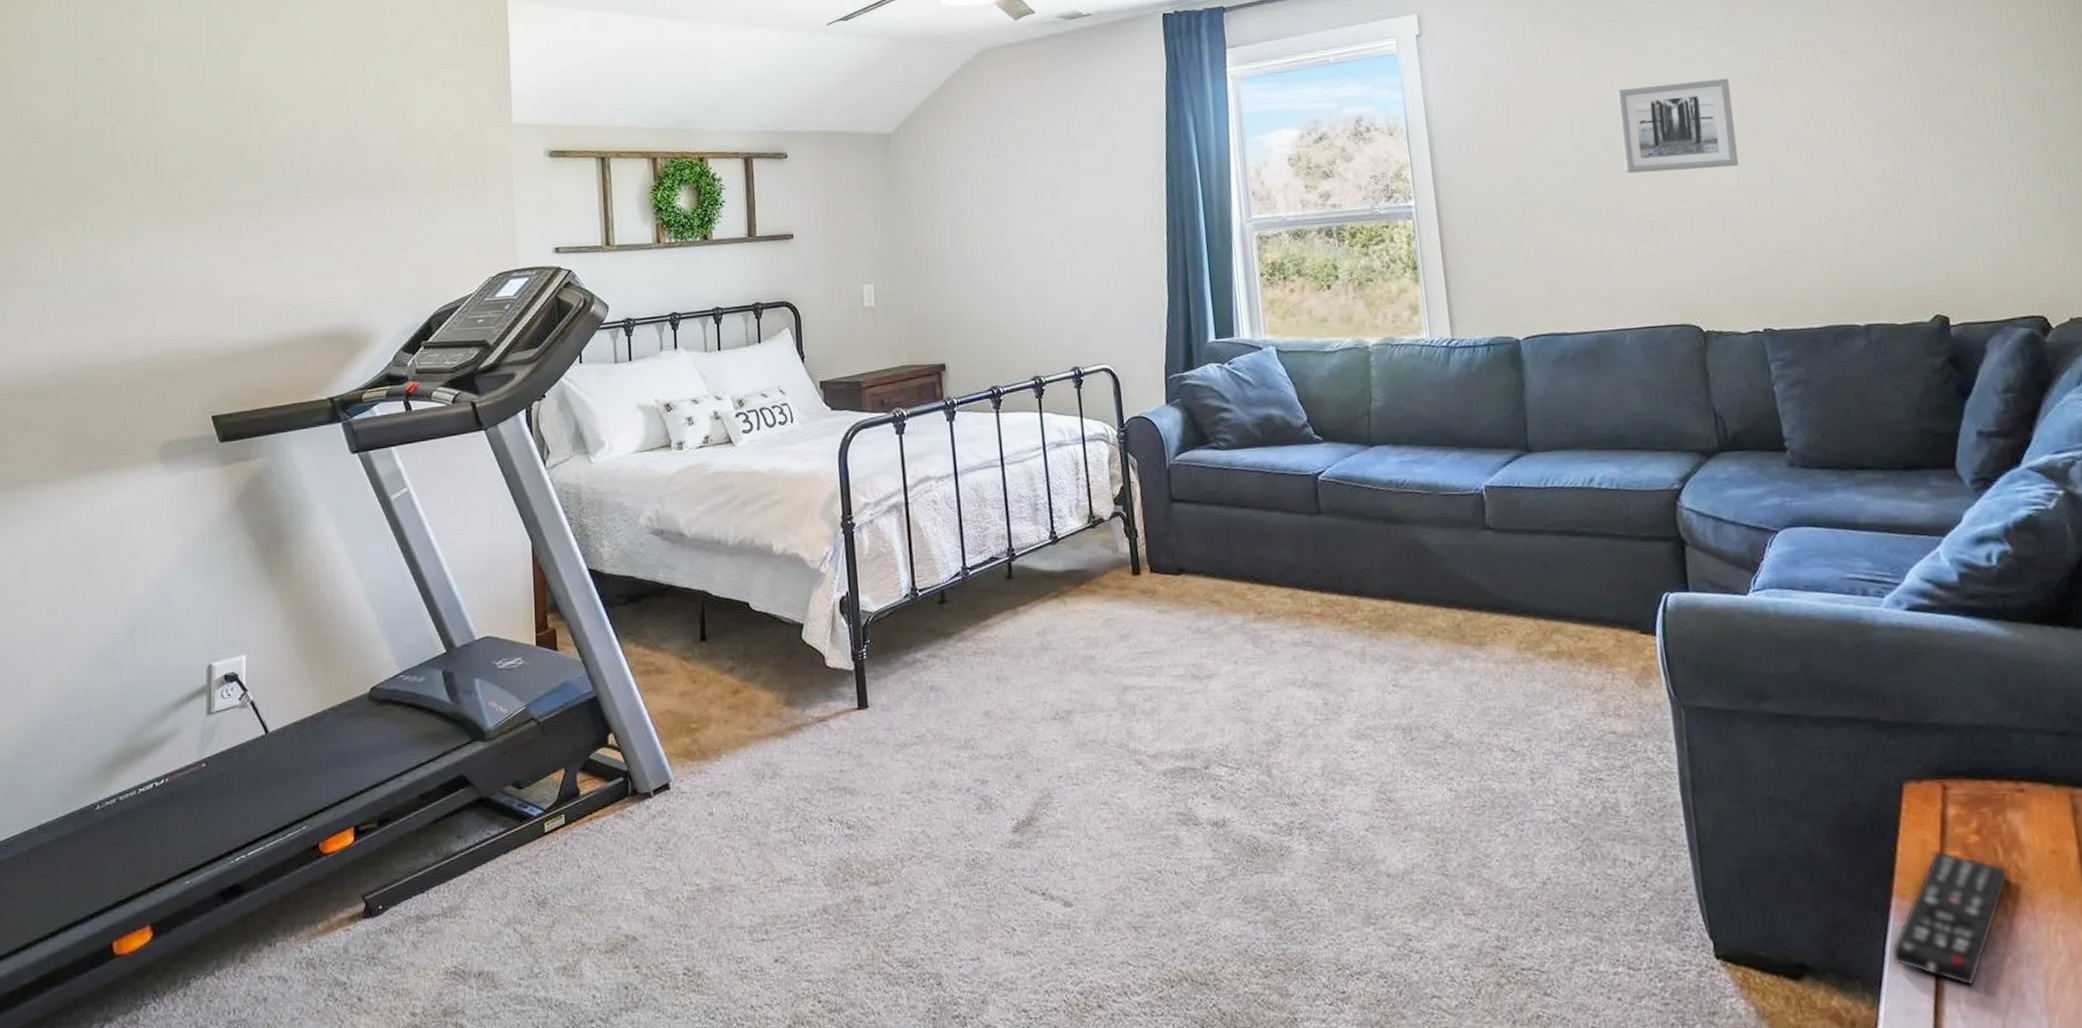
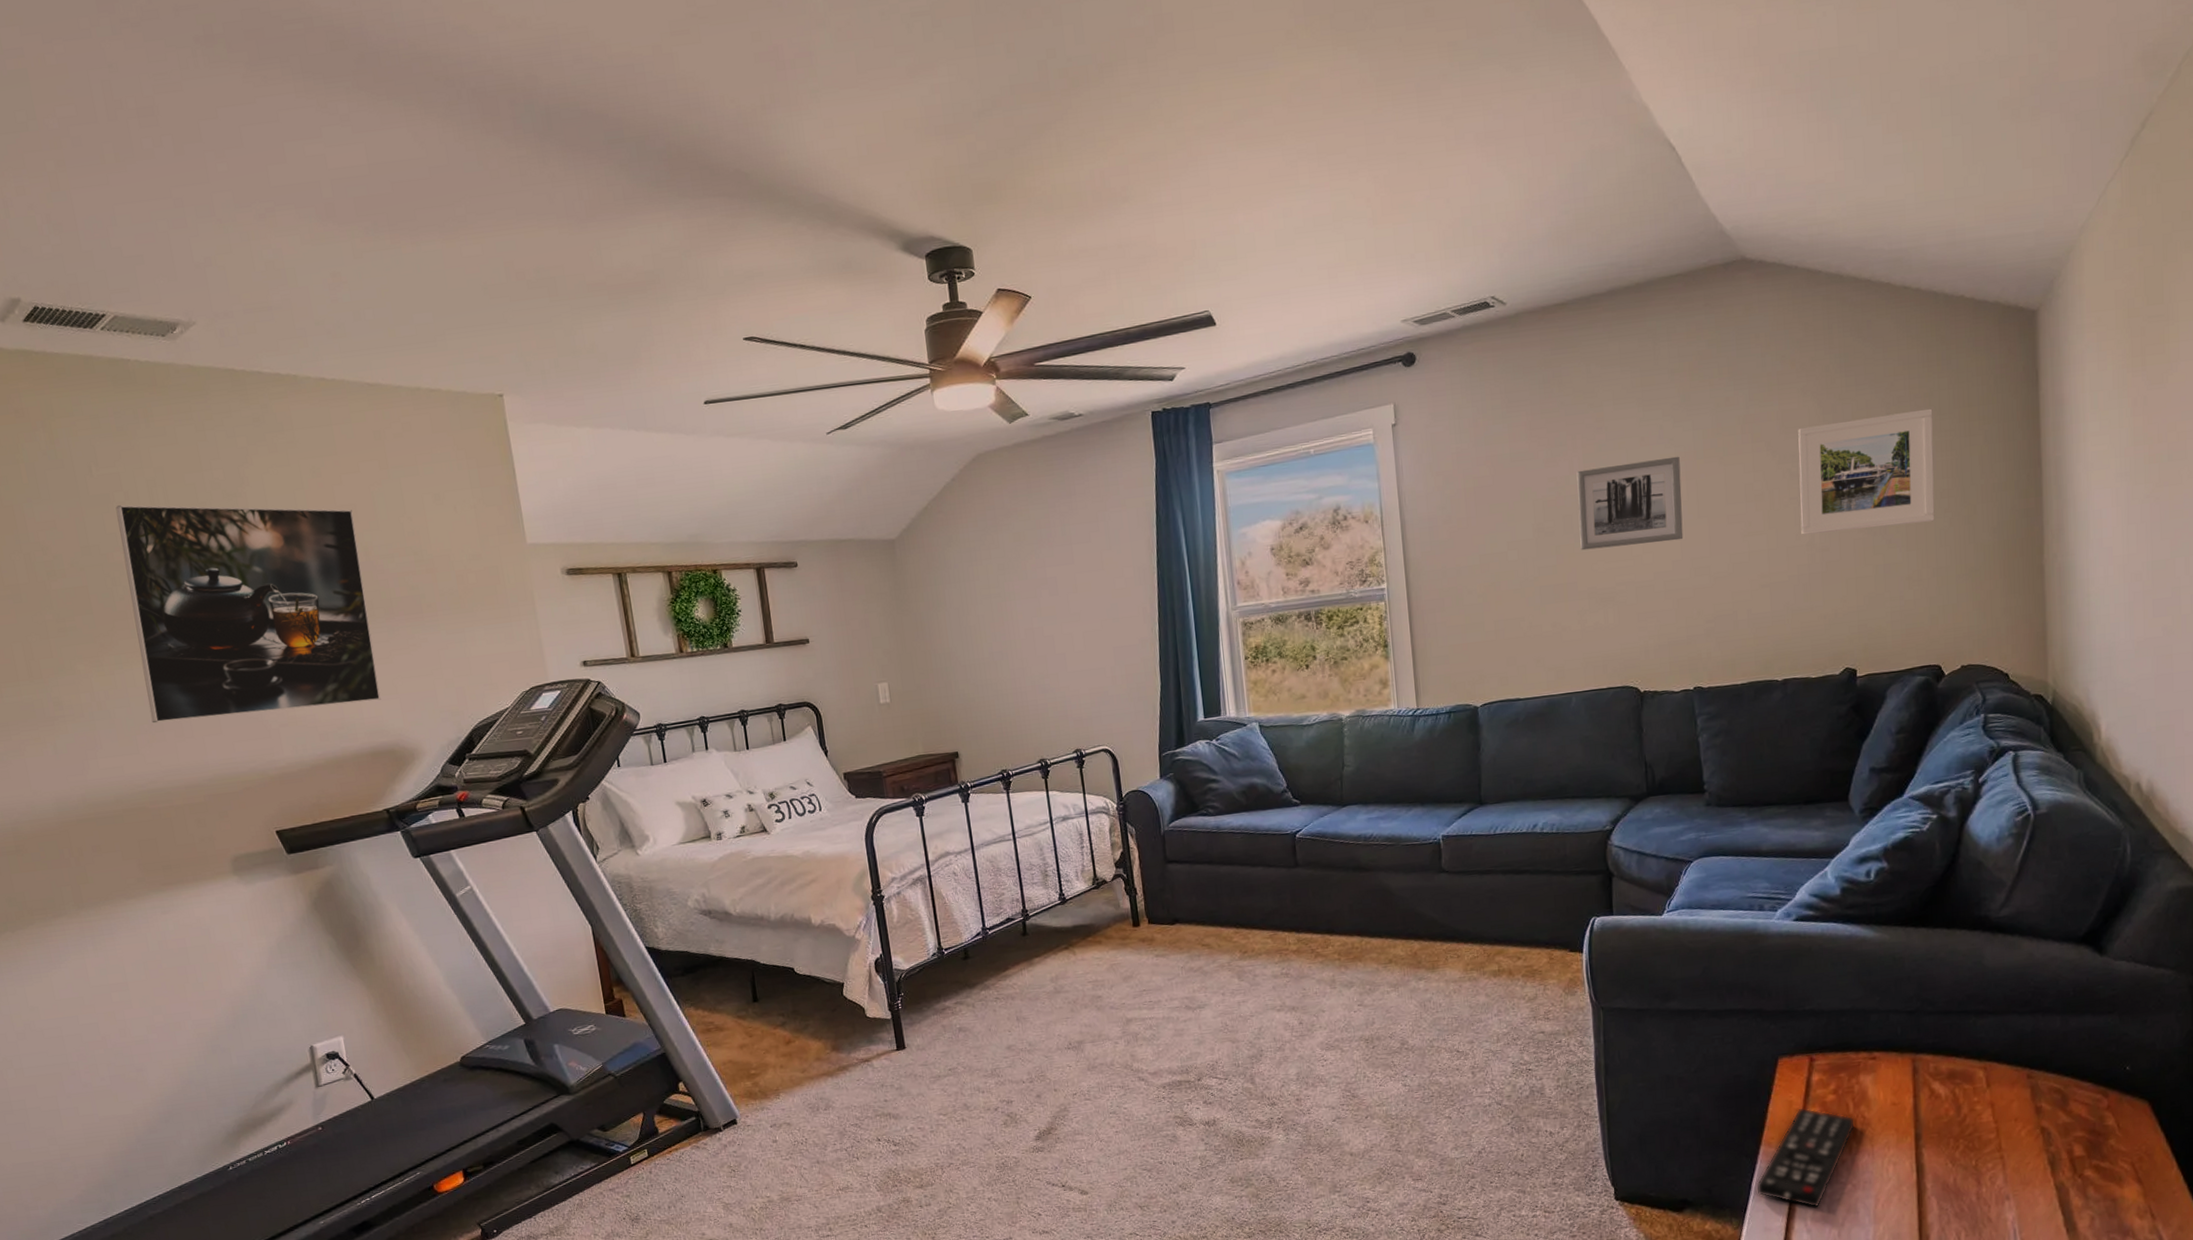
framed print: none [105,70,343,294] -> present [115,505,381,724]
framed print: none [1856,38,2020,167] -> present [1798,408,1935,535]

